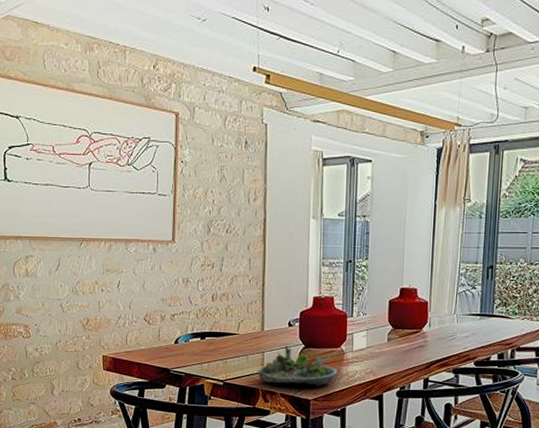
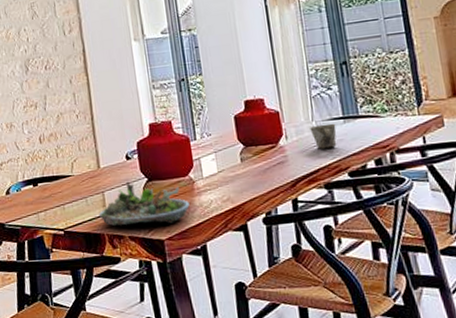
mug: none [451,318,473,339] -> present [310,123,337,149]

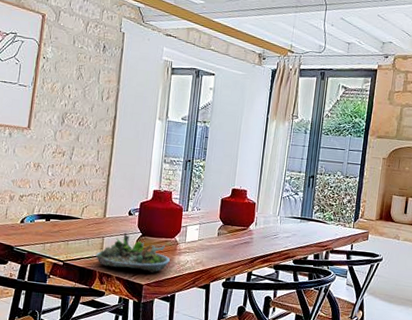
mug: present [310,123,337,149] -> none [274,219,294,239]

